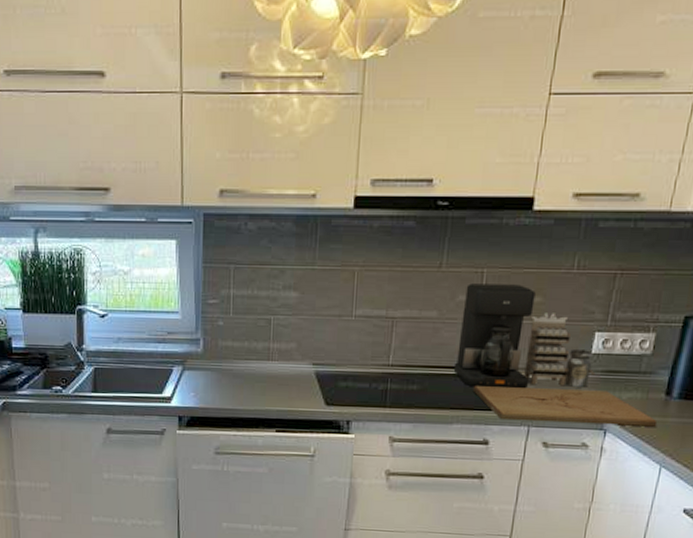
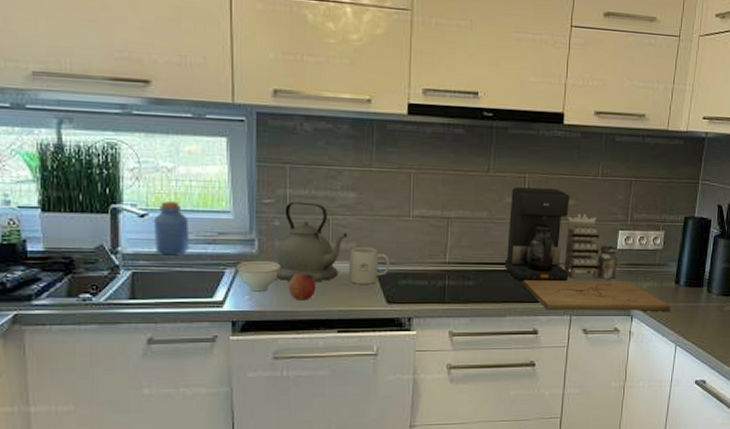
jar: none [112,303,143,352] -> present [153,202,190,254]
bowl: none [183,360,223,390] -> present [237,261,281,292]
kettle: none [219,302,288,381] -> present [276,201,348,281]
fruit: none [230,373,256,399] -> present [288,273,316,301]
mug: none [288,347,330,385] -> present [348,246,390,284]

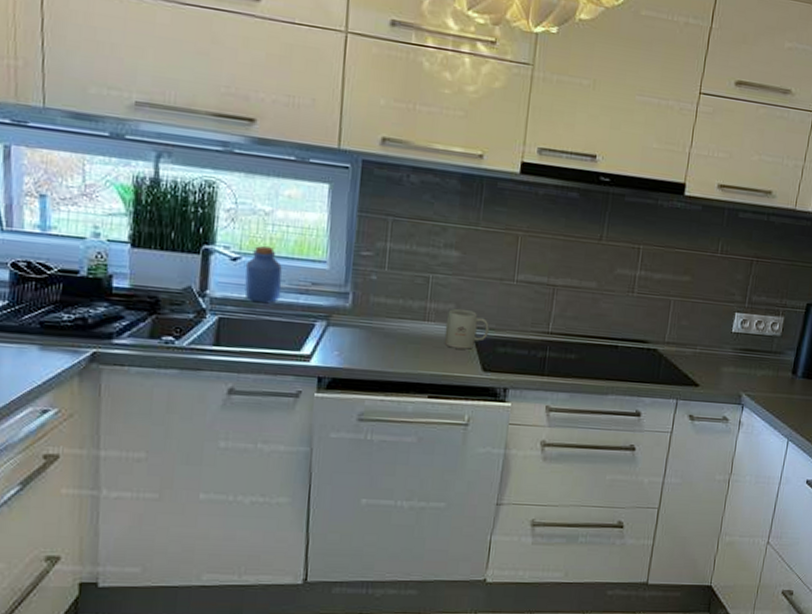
bowl: present [237,261,281,292] -> none [328,315,374,349]
kettle: present [276,201,348,281] -> none [368,256,447,342]
fruit: present [288,273,316,301] -> none [380,332,410,361]
coffee maker: present [504,187,570,282] -> none [609,258,685,363]
cutting board: present [522,280,671,311] -> none [627,358,786,403]
spice rack: present [564,214,621,279] -> none [674,291,735,364]

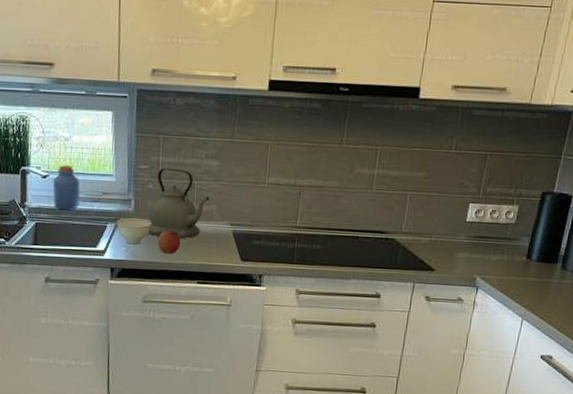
bowl: none [328,315,374,349] -> present [116,218,152,245]
kettle: none [368,256,447,342] -> present [148,168,210,238]
fruit: none [380,332,410,361] -> present [157,230,181,254]
mug: present [444,308,489,349] -> none [208,209,246,243]

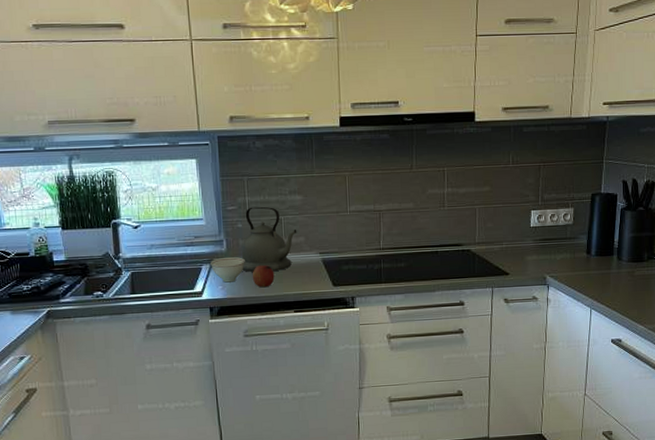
jar: present [52,165,80,210] -> none [144,214,174,257]

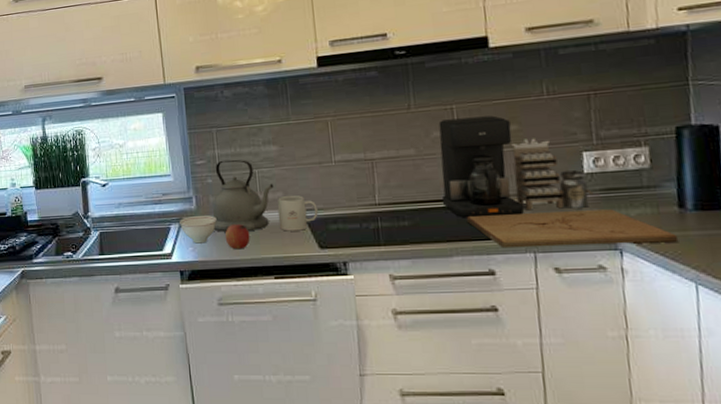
mug: none [299,239,334,271] -> present [277,195,318,231]
coffee maker: none [430,178,489,261] -> present [438,115,525,218]
cutting board: none [447,254,584,285] -> present [466,209,679,249]
spice rack: none [484,198,536,255] -> present [511,138,595,211]

